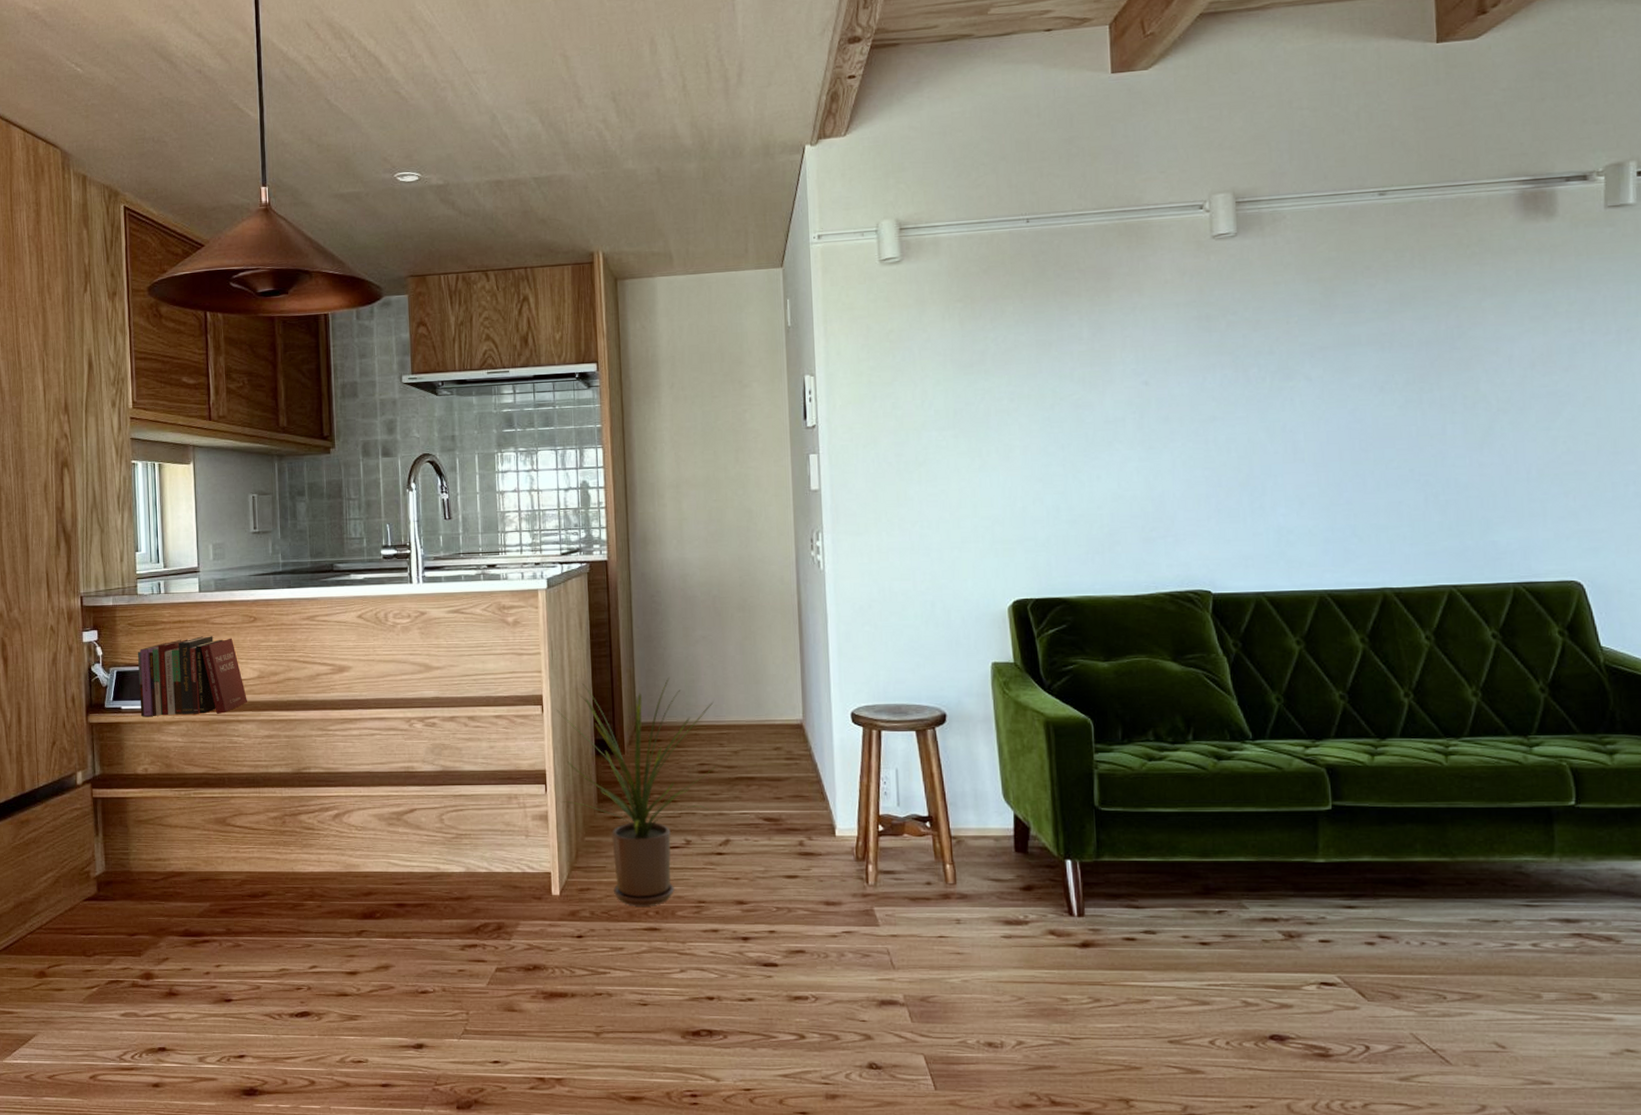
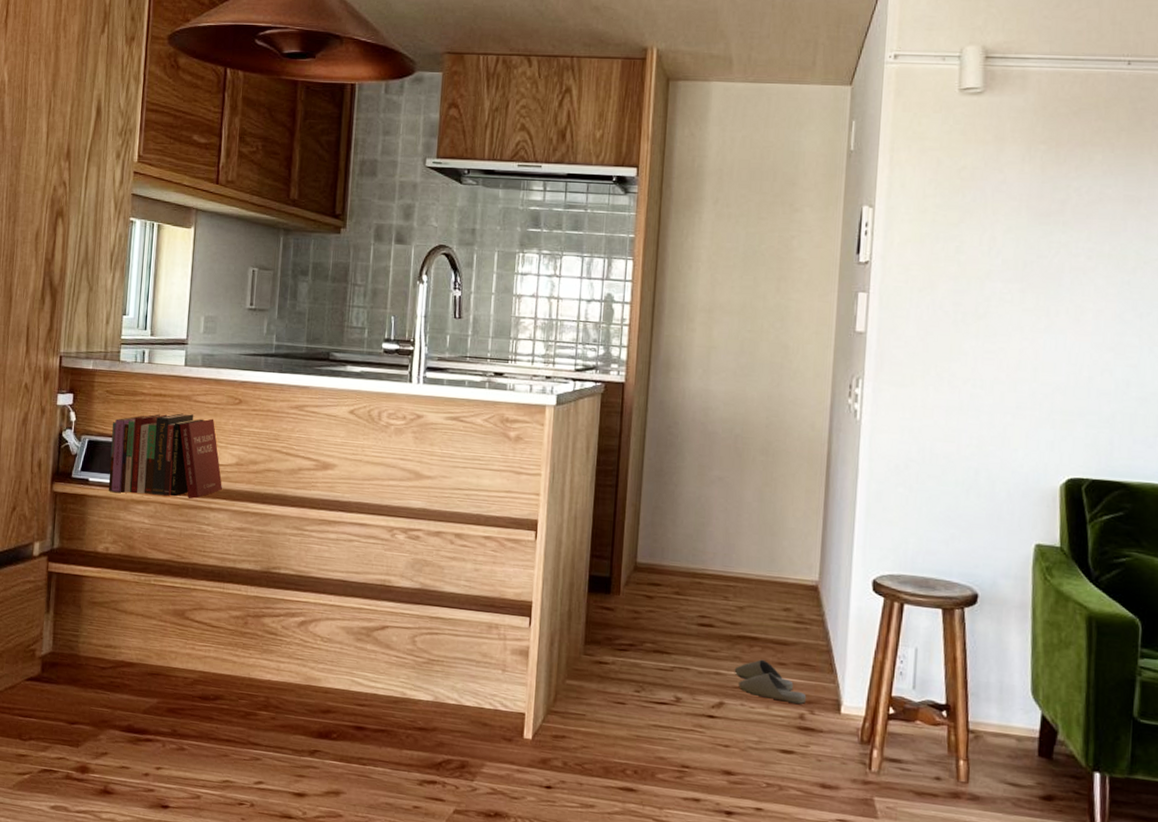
house plant: present [556,678,718,906] -> none [545,512,723,764]
slippers: none [736,796,804,832] -> present [734,659,807,704]

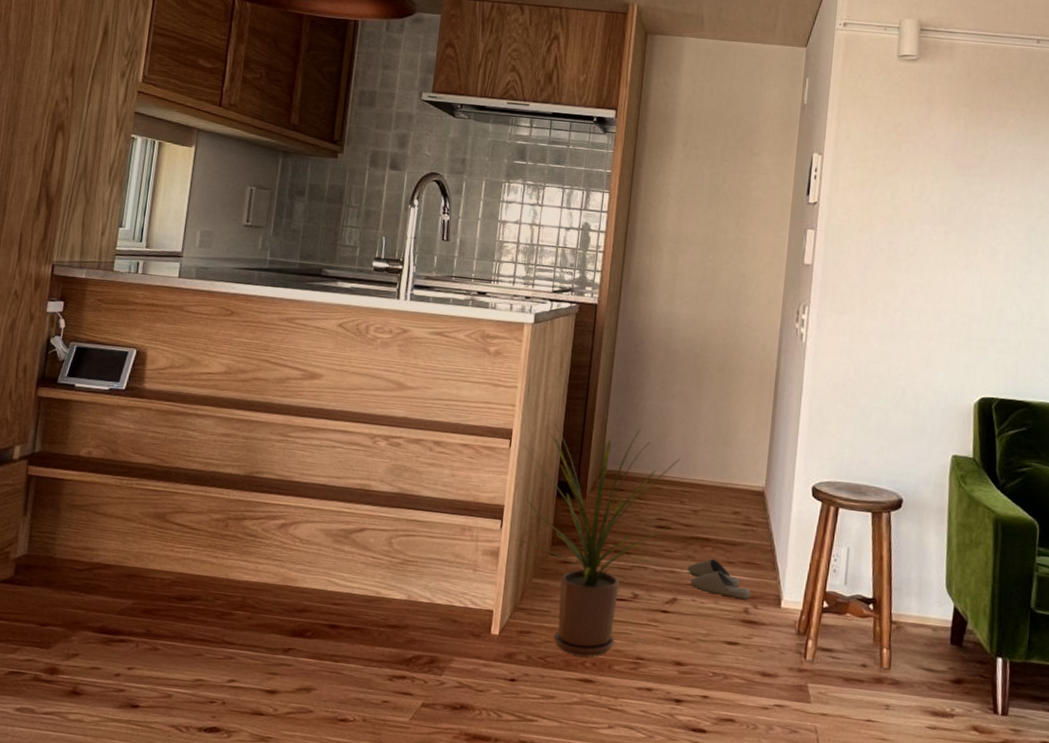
books: present [109,413,222,499] -> none [95,322,210,405]
house plant: none [545,512,723,764] -> present [515,422,681,657]

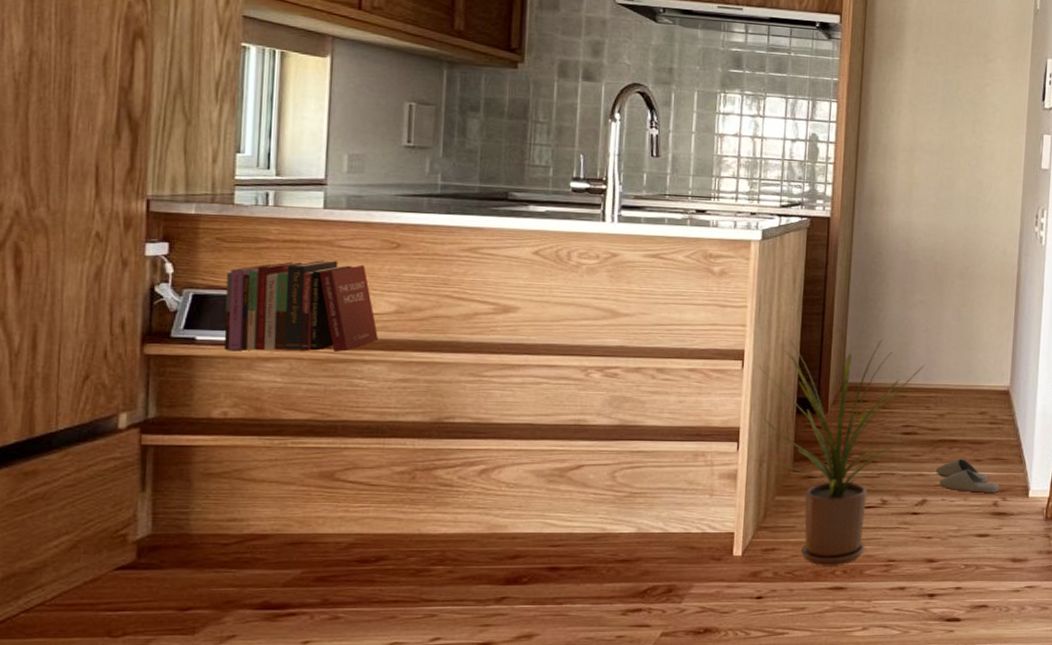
books: none [95,322,210,405] -> present [224,260,378,352]

